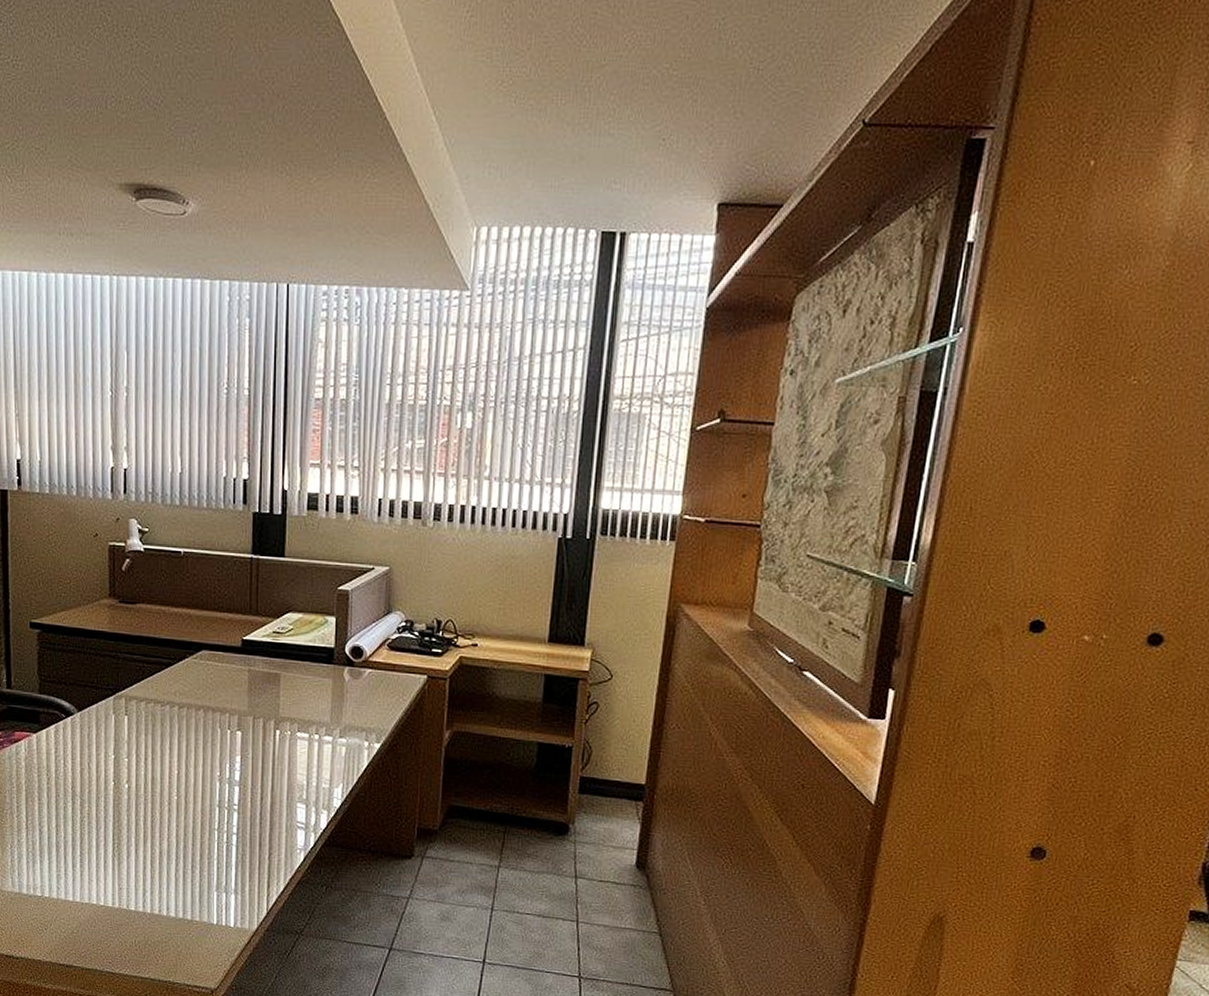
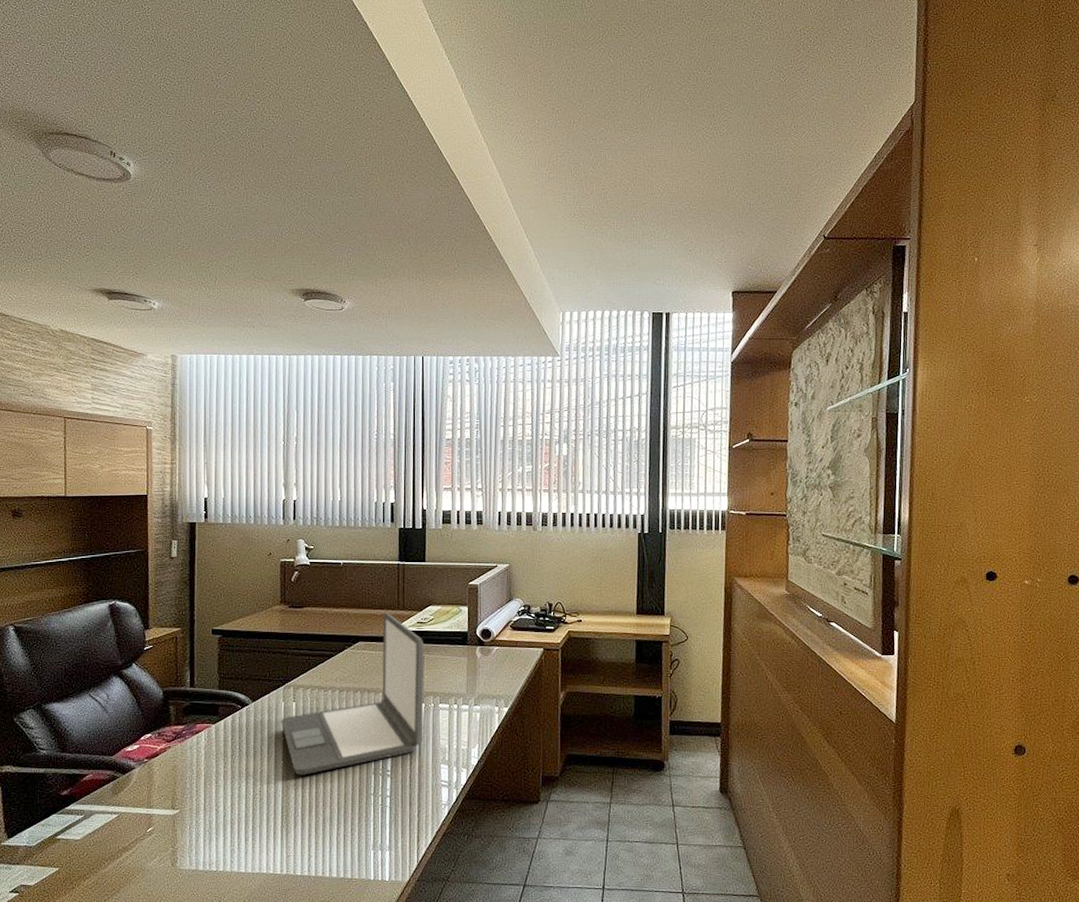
laptop: none [110,618,281,801] -> present [280,613,425,775]

